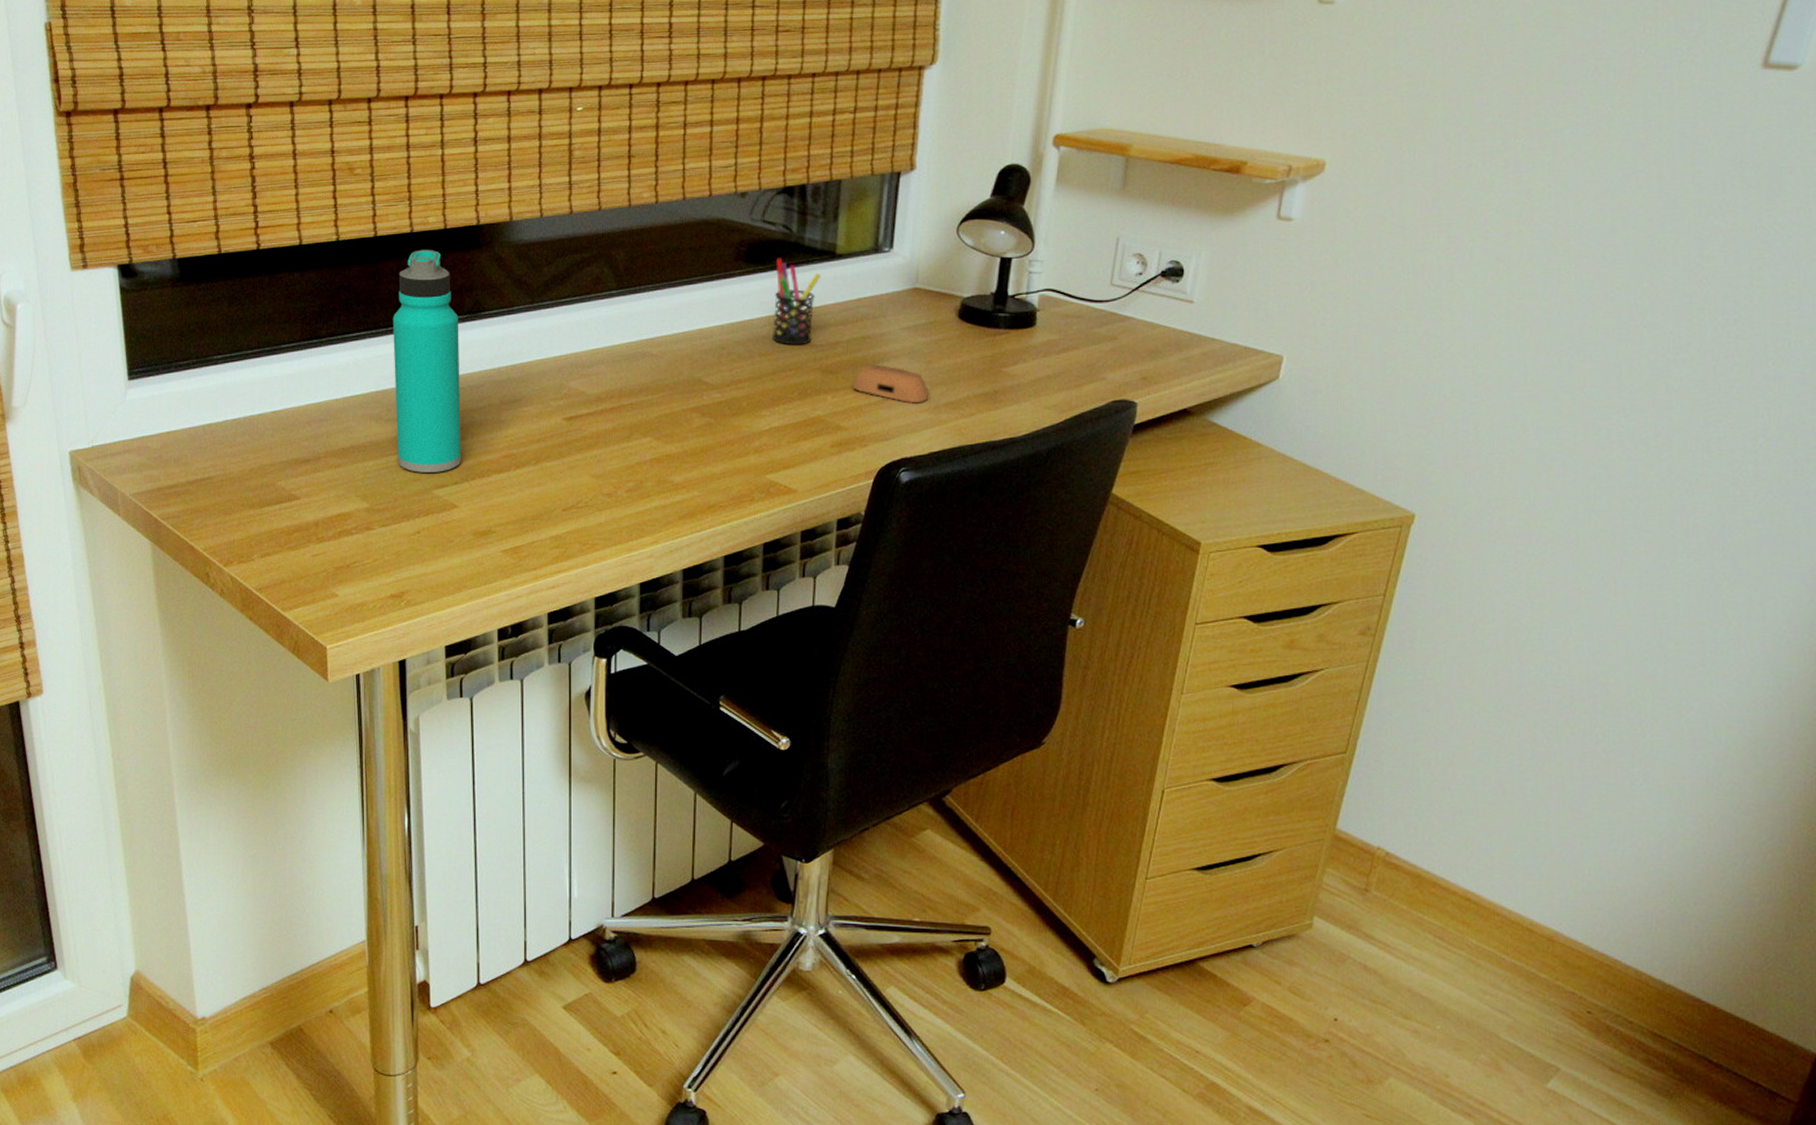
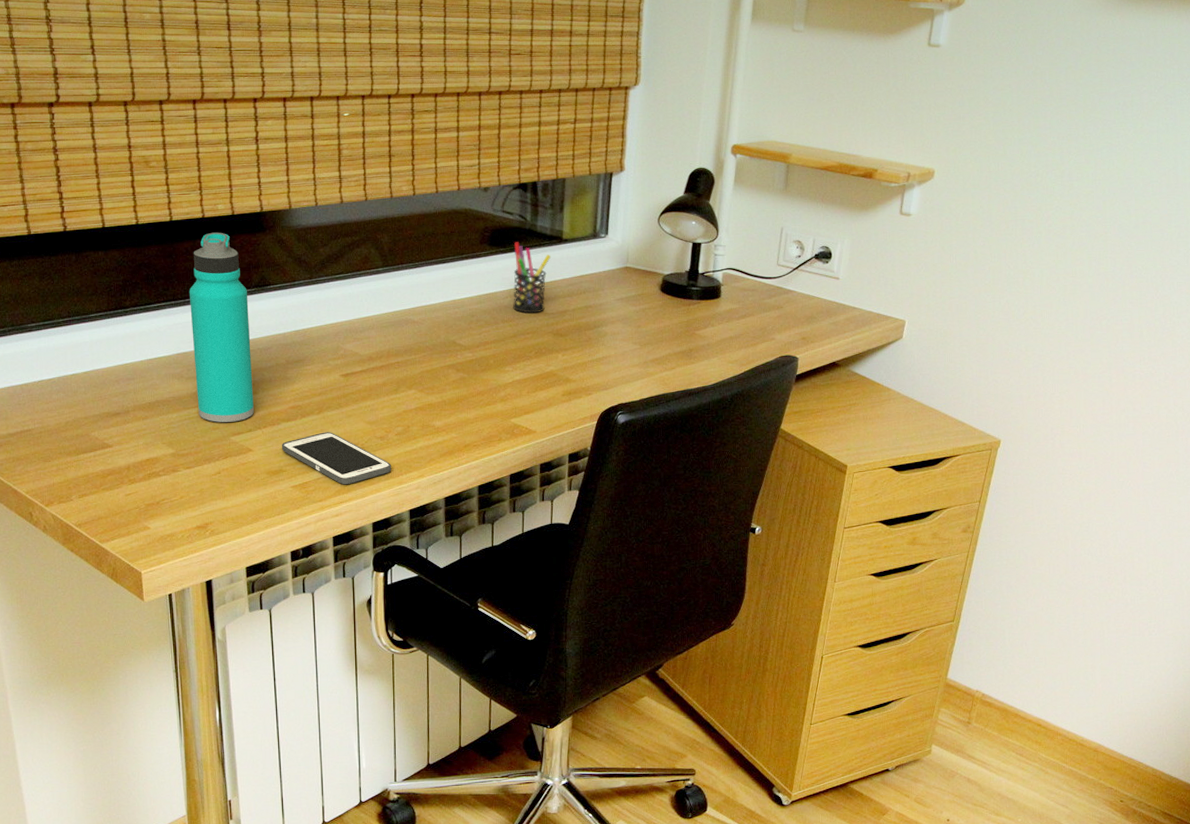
cell phone: none [491,486,620,551] -> present [281,432,392,485]
computer mouse: present [852,364,929,404] -> none [578,328,639,360]

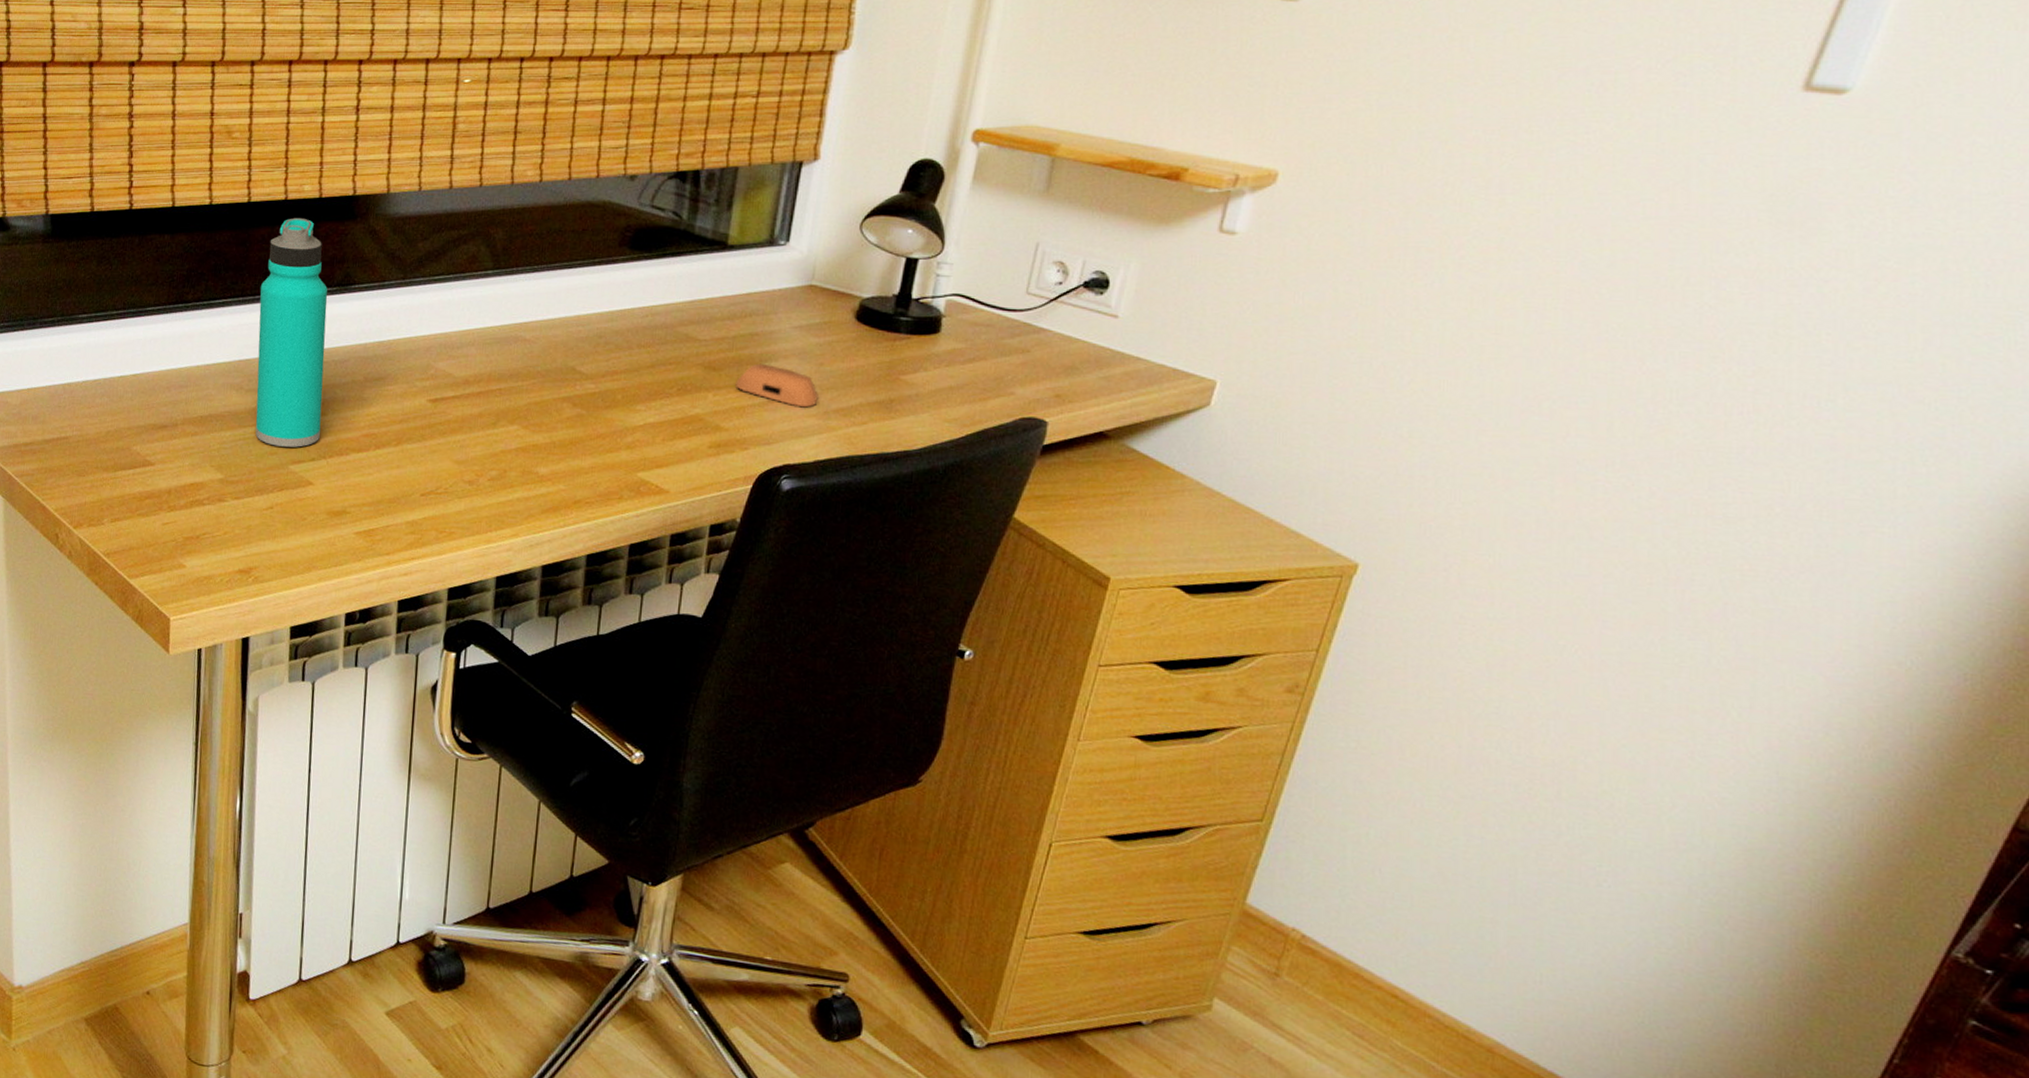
cell phone: present [281,432,392,485] -> none [347,469,479,538]
pen holder: present [512,242,551,314] -> none [653,246,710,339]
computer mouse: none [578,328,639,360] -> present [735,363,818,408]

